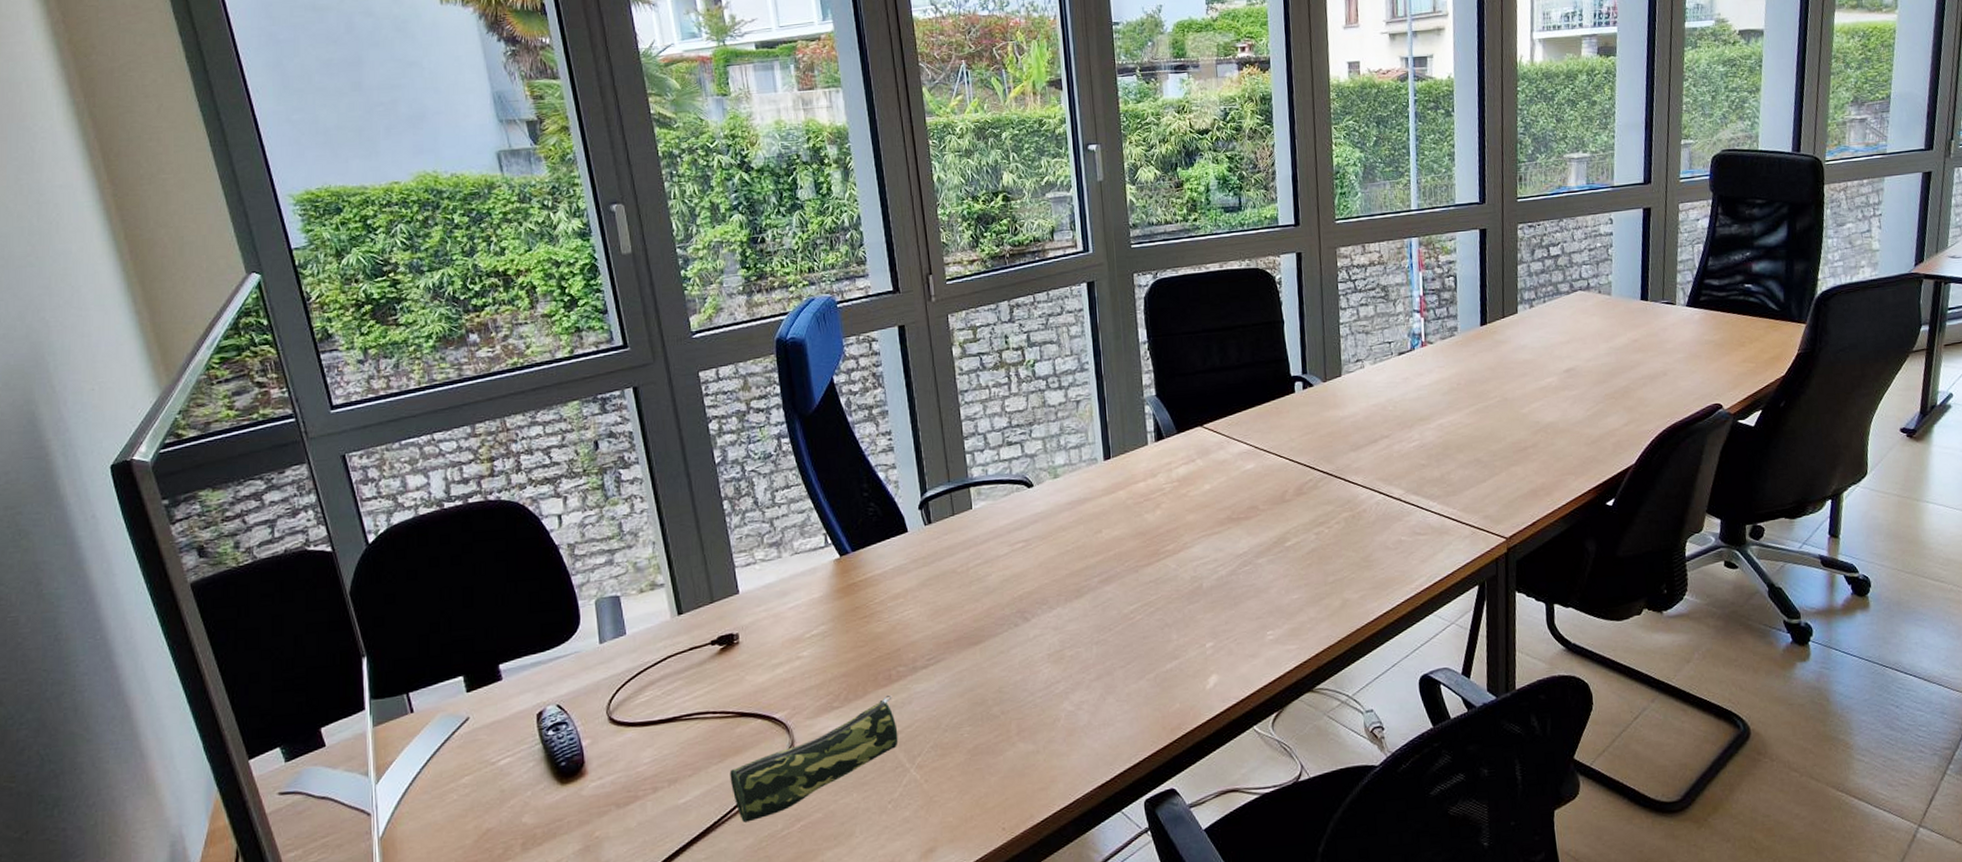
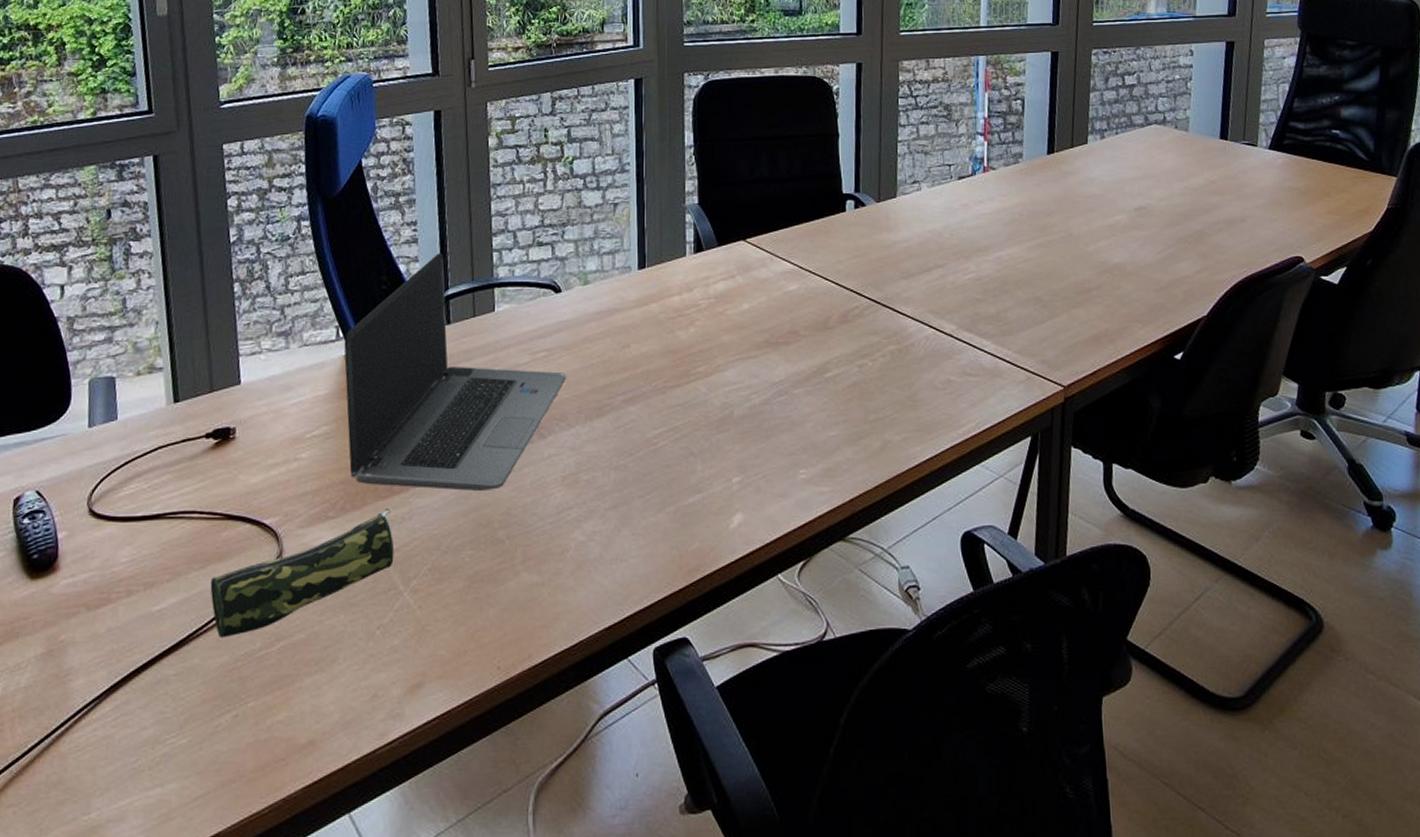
laptop computer: none [832,459,1045,676] -> present [344,253,567,491]

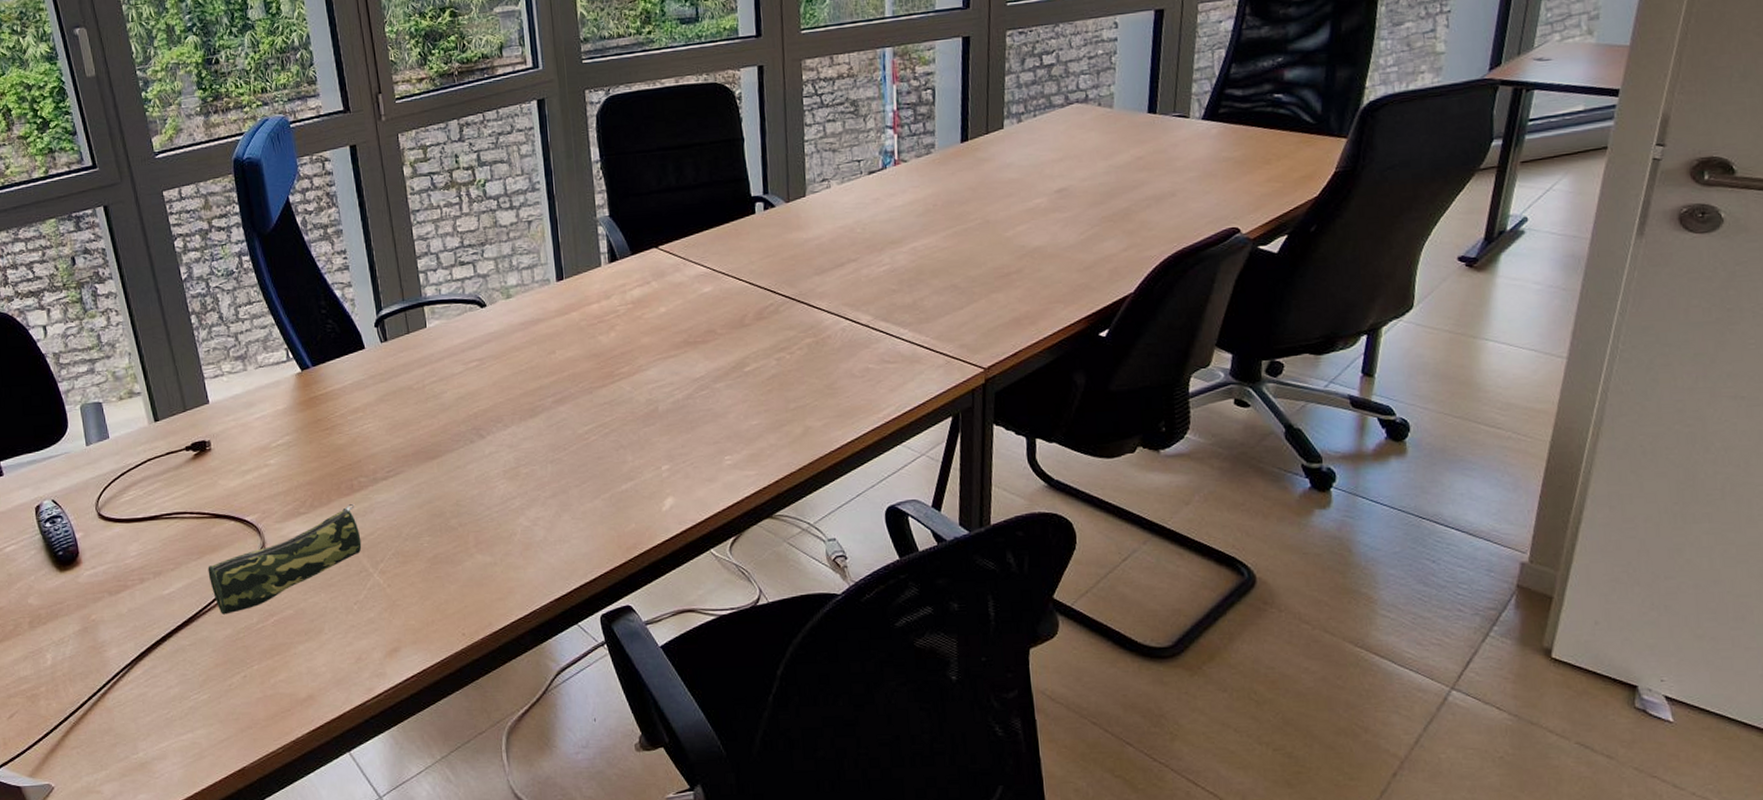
laptop computer: present [344,253,567,491] -> none [294,278,499,486]

